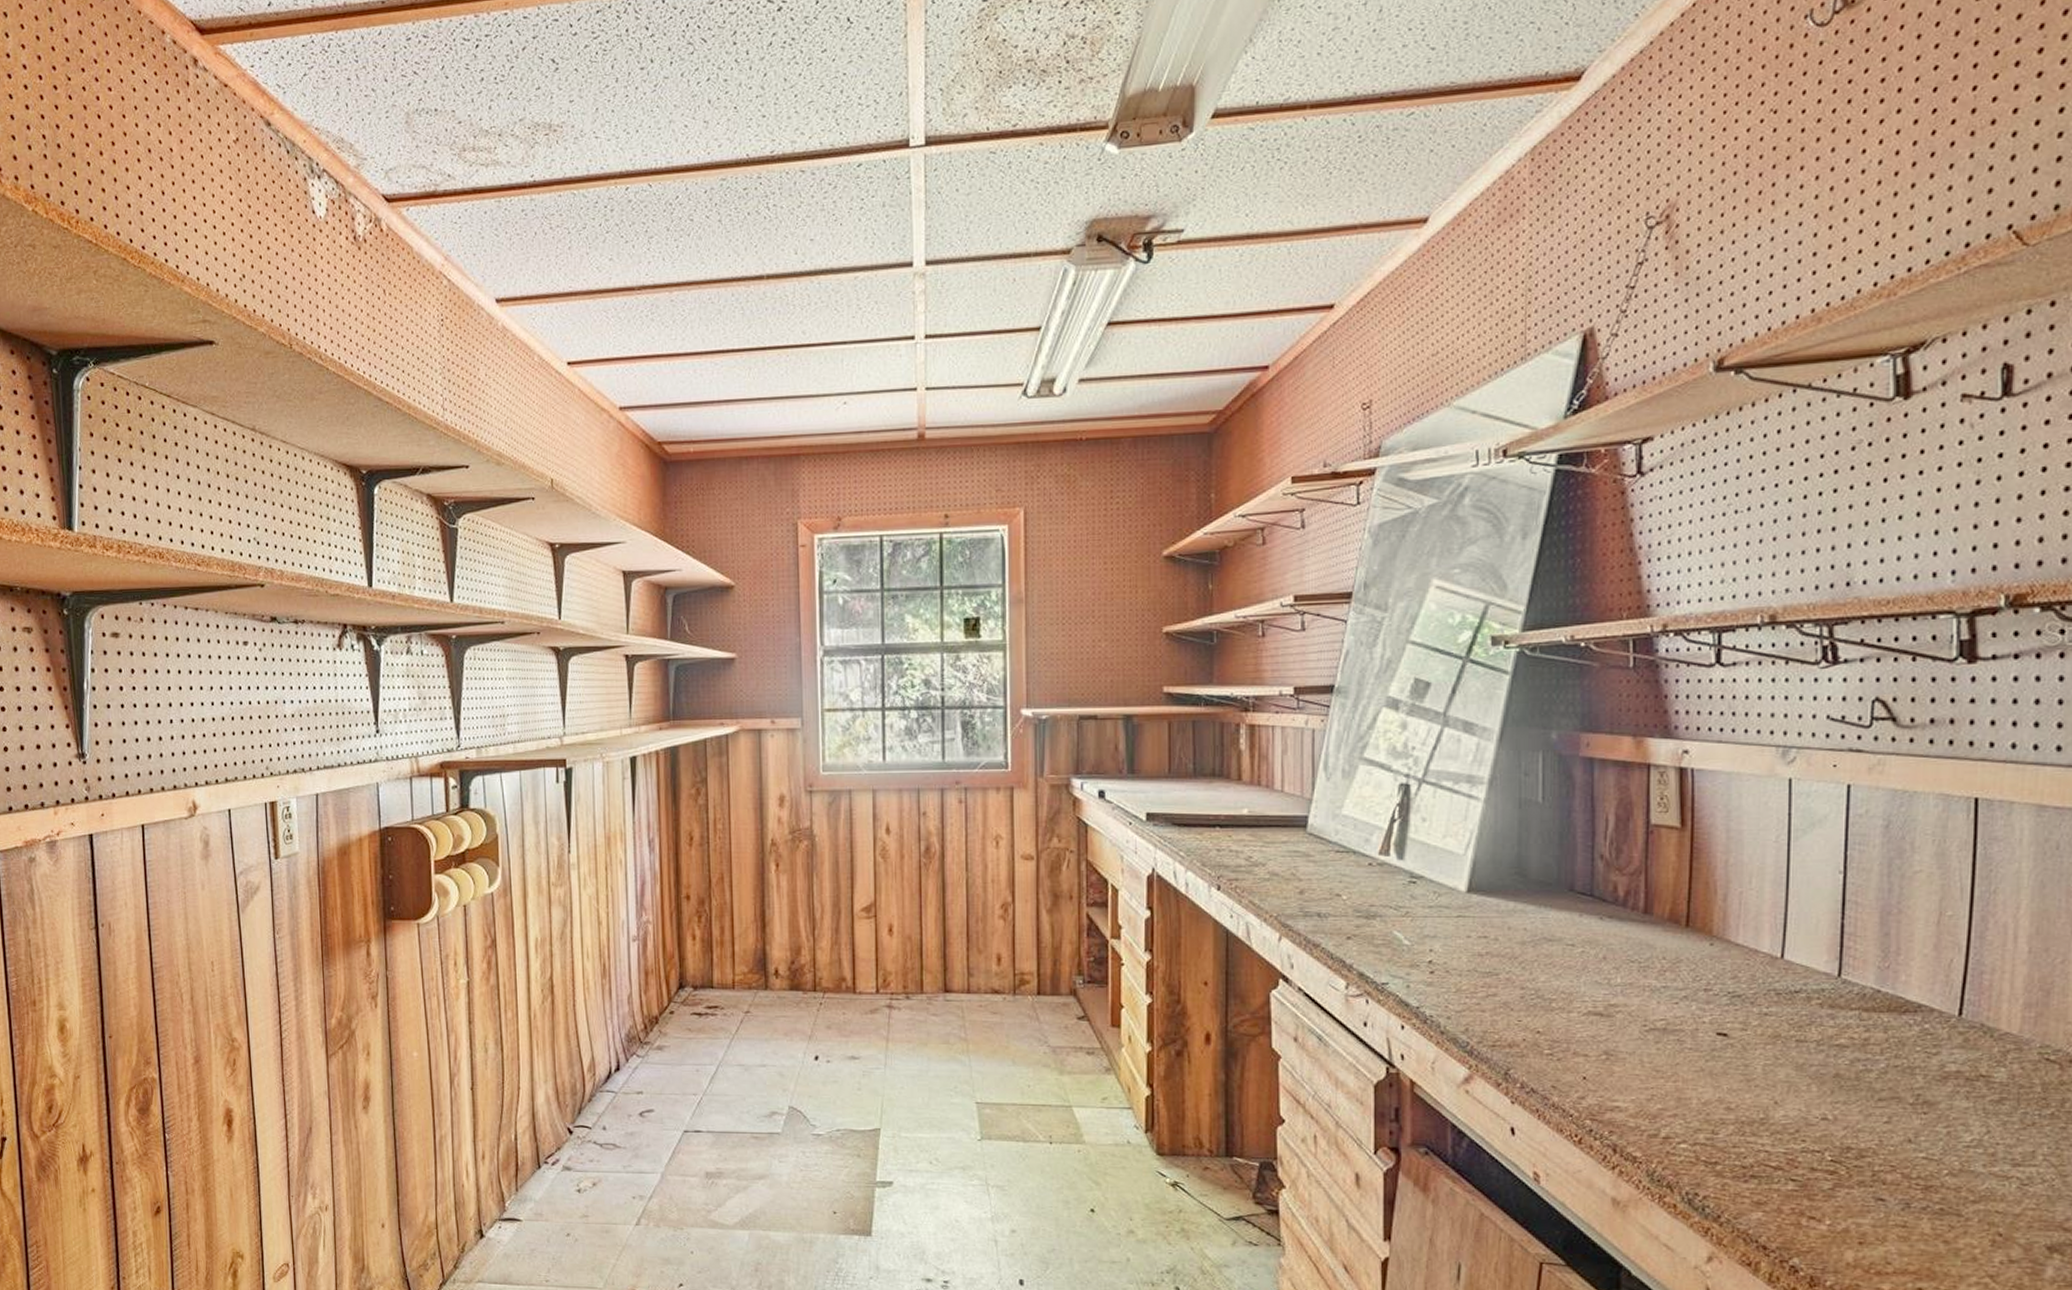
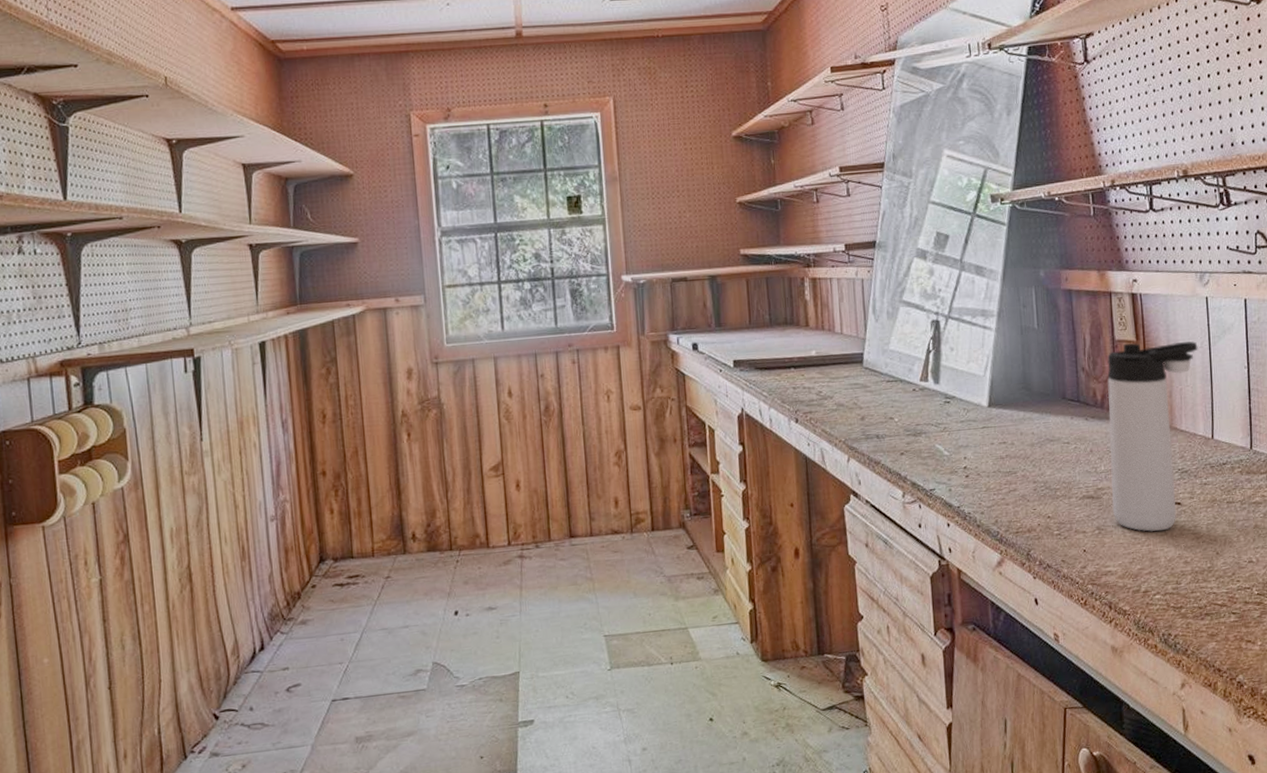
thermos bottle: none [1628,829,1771,1066] -> present [1107,341,1198,532]

